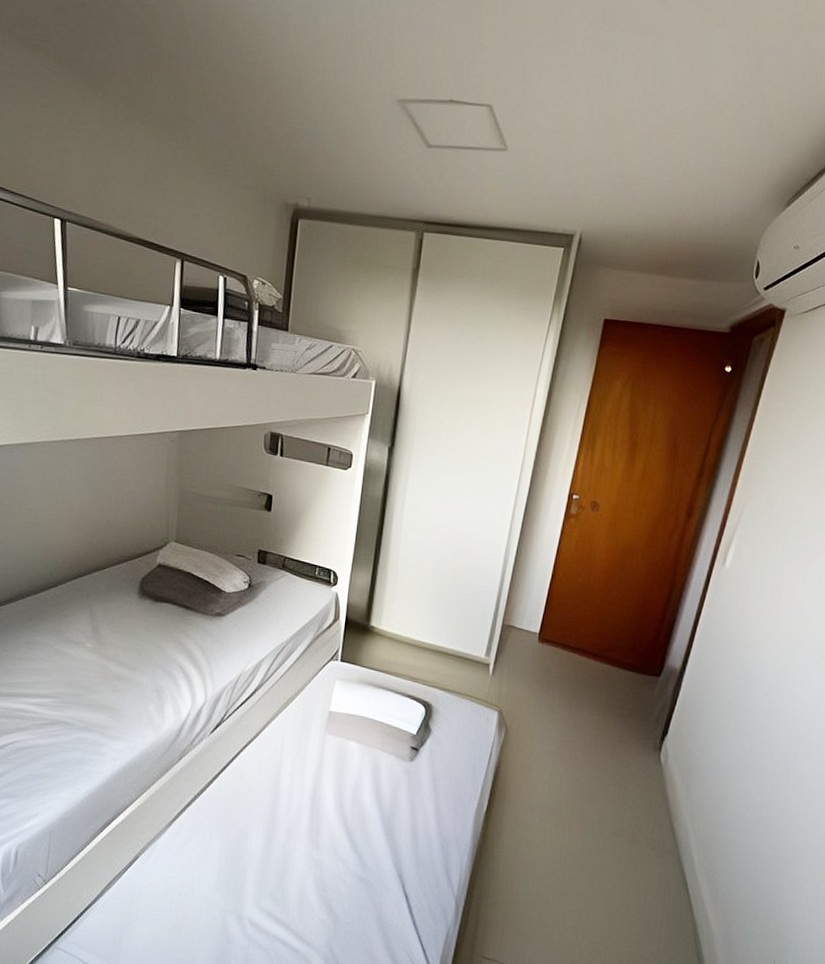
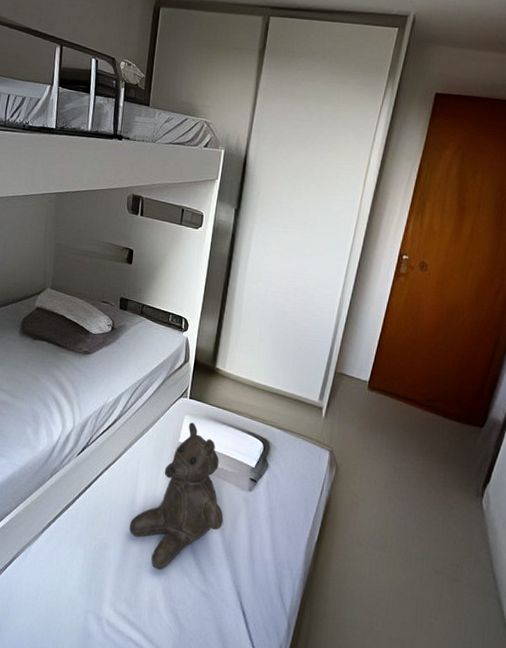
teddy bear: none [273,688,382,857] -> present [129,422,224,570]

